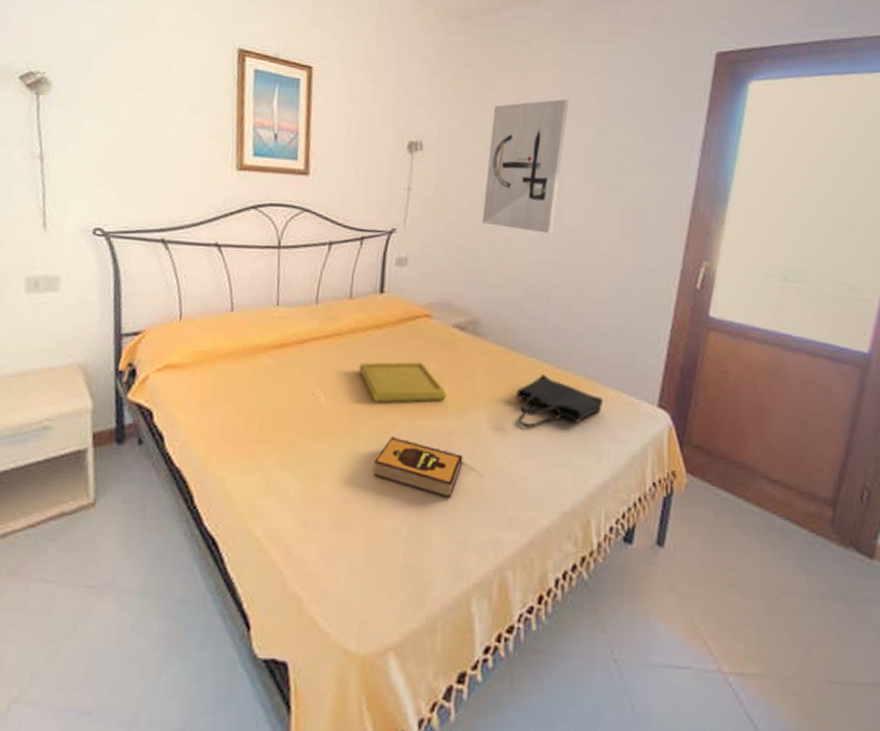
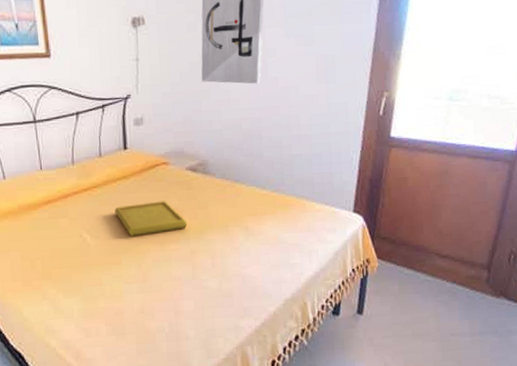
hardback book: present [373,436,463,499] -> none [136,260,206,301]
tote bag: present [515,374,604,429] -> none [241,198,311,241]

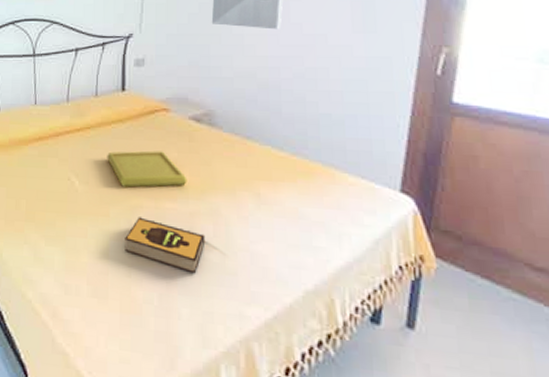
hardback book: none [136,260,206,301] -> present [125,217,206,274]

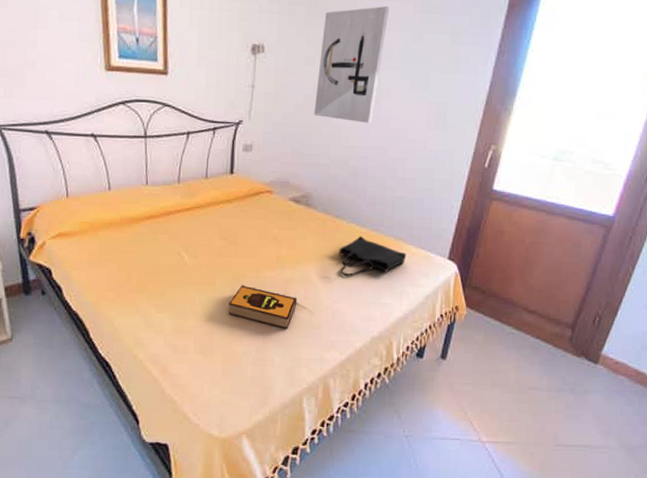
serving tray: present [107,151,187,188] -> none [215,228,285,260]
tote bag: none [252,161,342,212] -> present [338,236,407,277]

